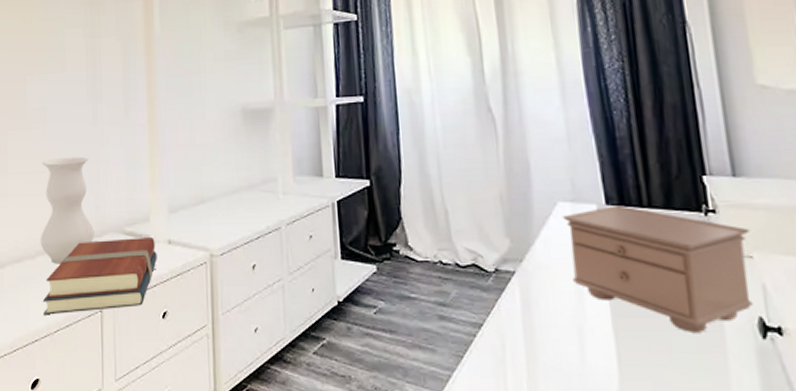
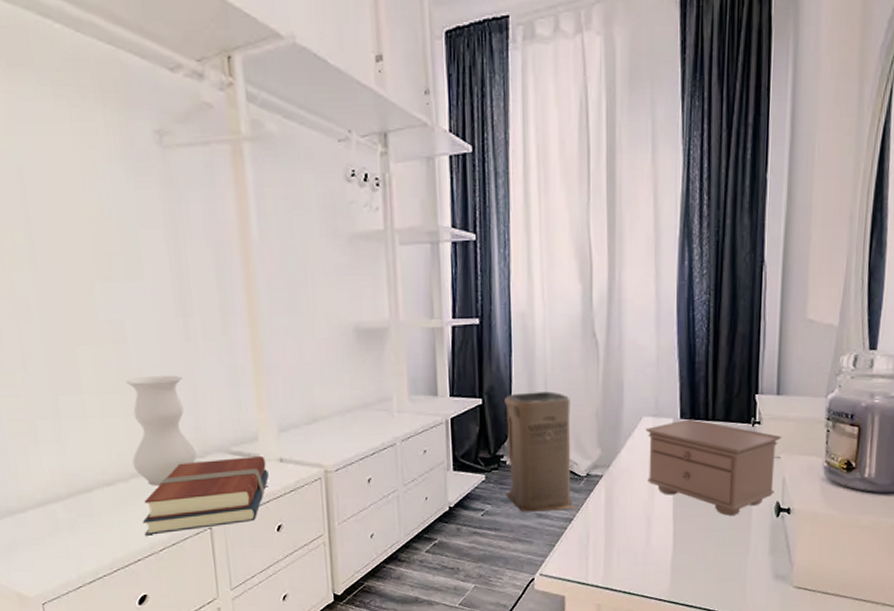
laundry basket: none [394,172,488,313] -> present [505,391,578,512]

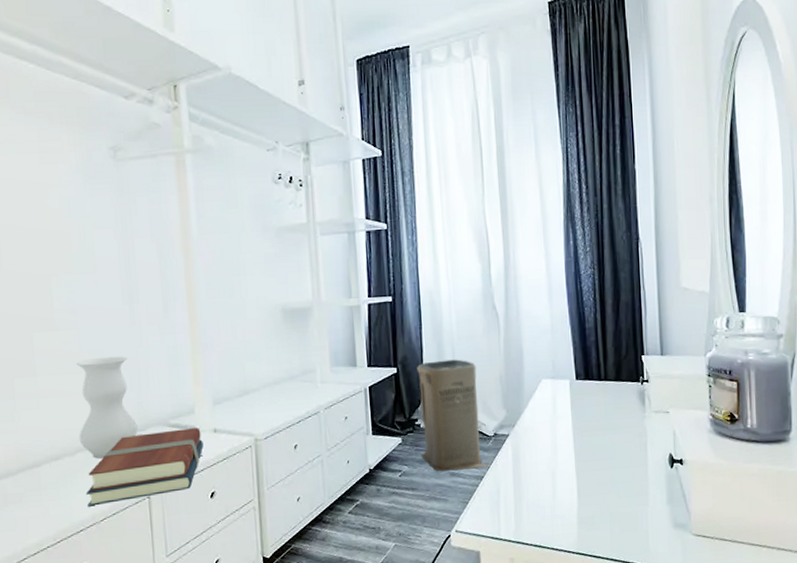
jewelry box: present [645,419,782,516] -> none [545,380,669,468]

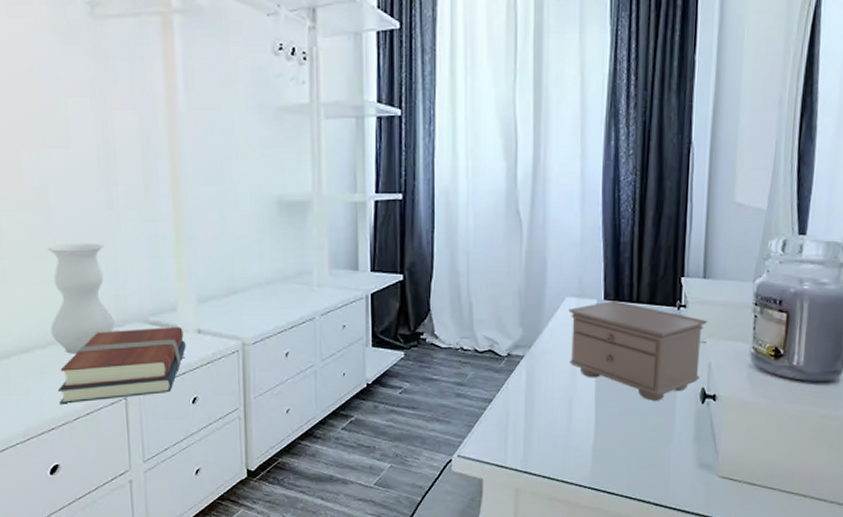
laundry basket: present [417,359,488,472] -> none [425,269,498,391]
jewelry box: none [545,380,669,468] -> present [568,301,708,401]

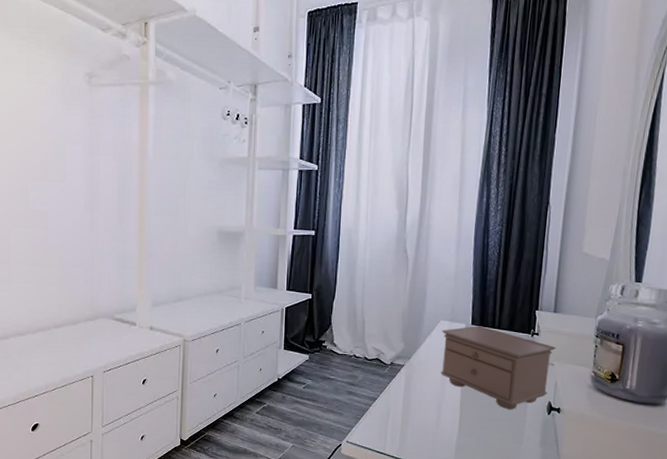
vase: present [48,243,115,354] -> none [40,254,88,339]
books: present [57,327,186,404] -> none [42,323,141,378]

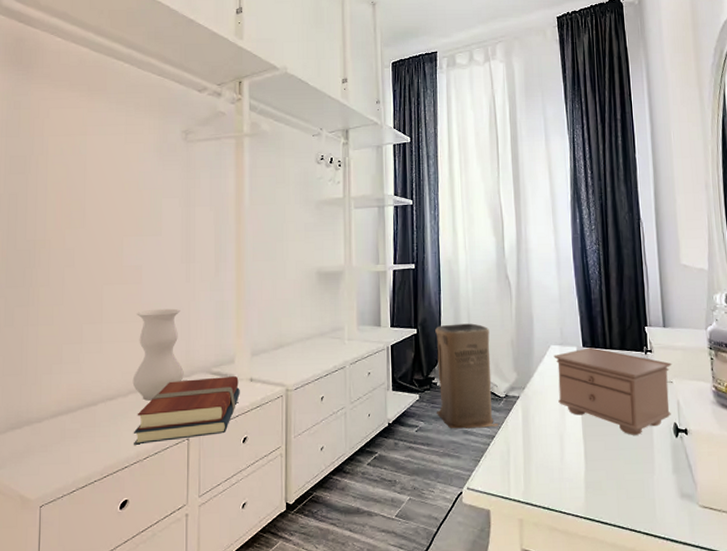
vase: none [40,254,88,339] -> present [132,308,184,401]
books: none [42,323,141,378] -> present [133,376,240,445]
laundry basket: none [324,292,382,390] -> present [435,323,499,429]

